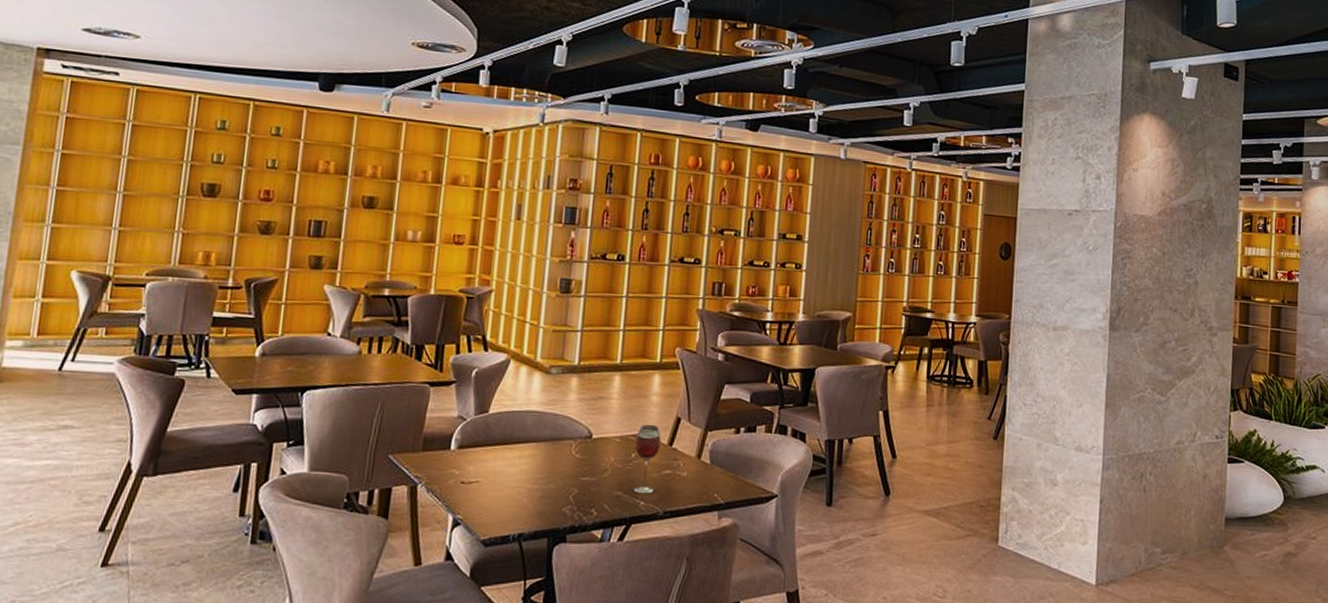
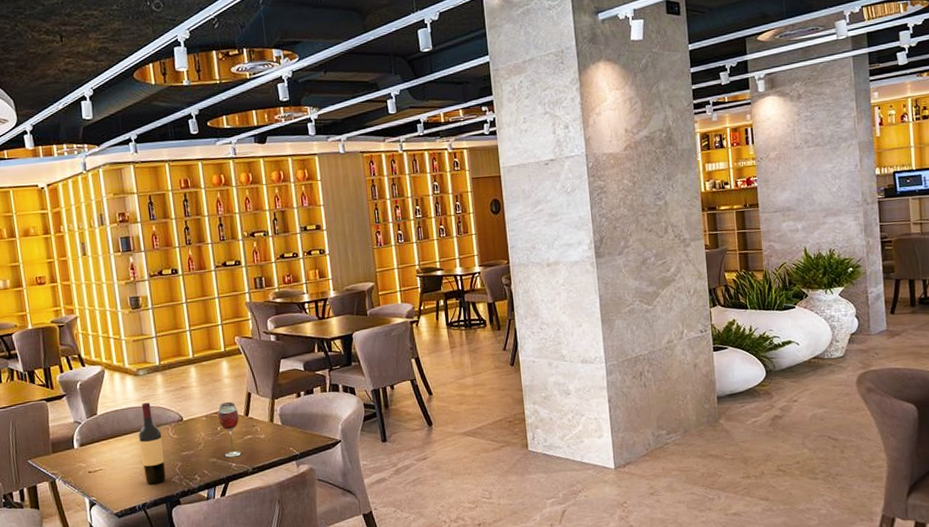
wine bottle: none [529,408,562,512] -> present [138,402,166,485]

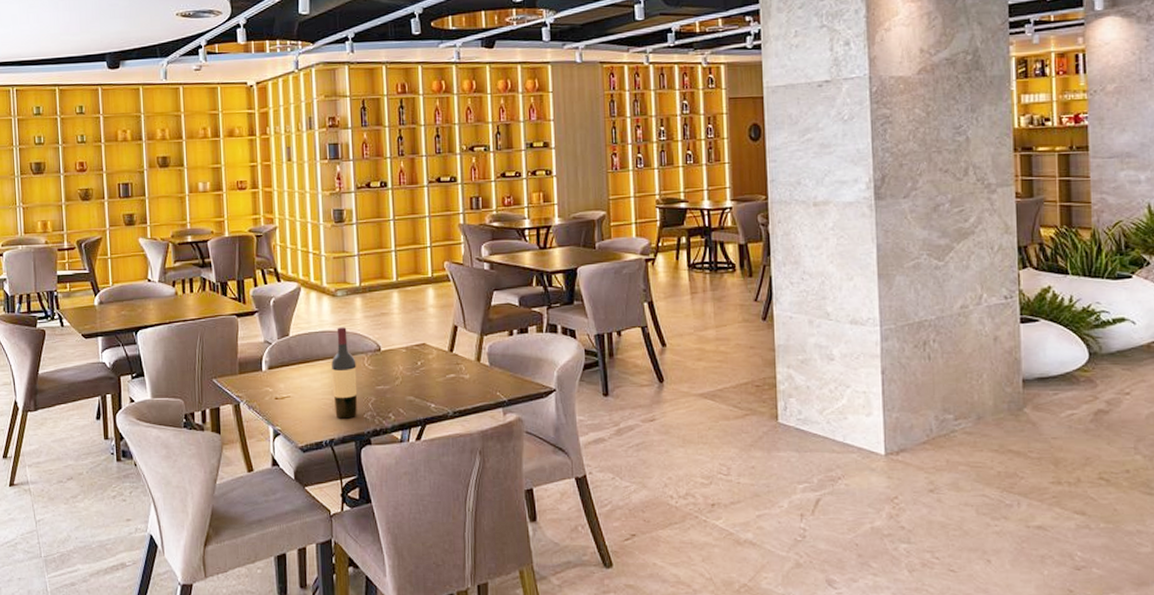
wineglass: present [217,401,242,458] -> none [419,334,443,397]

